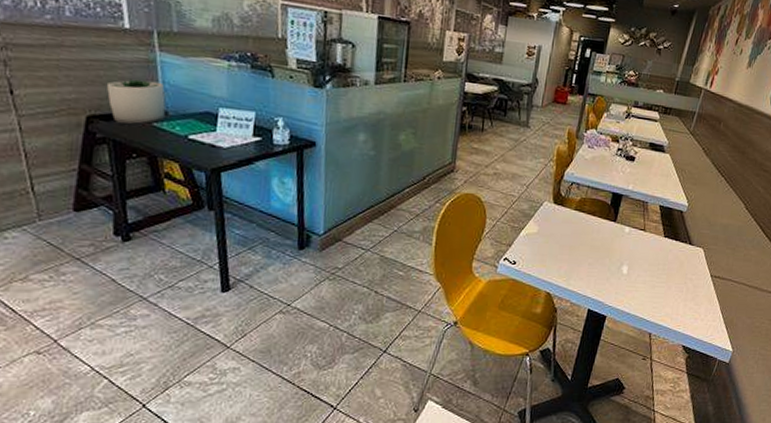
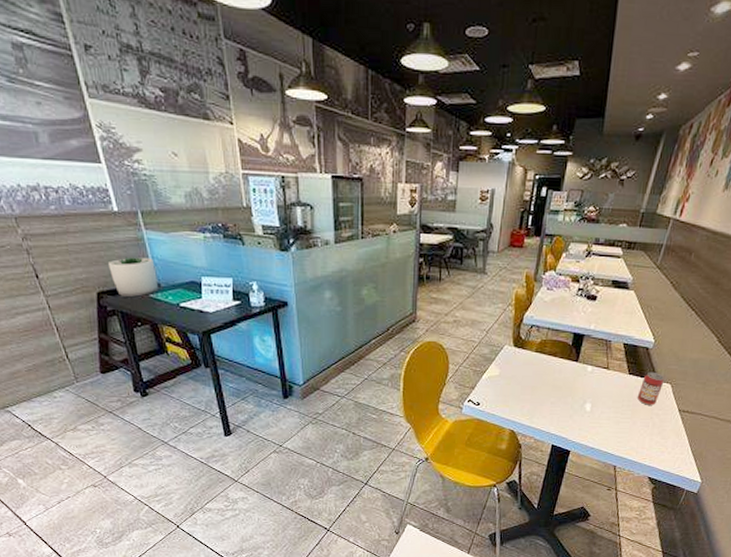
soda can: none [672,235,697,270] -> present [637,371,664,405]

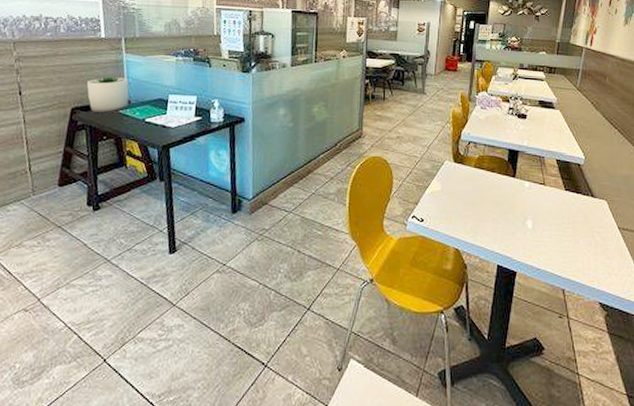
soda can: present [637,371,664,405] -> none [576,188,600,223]

